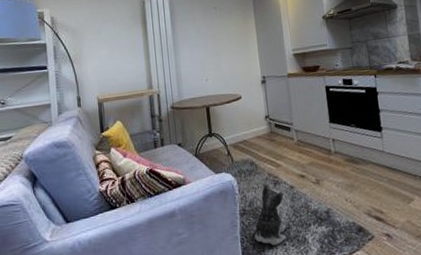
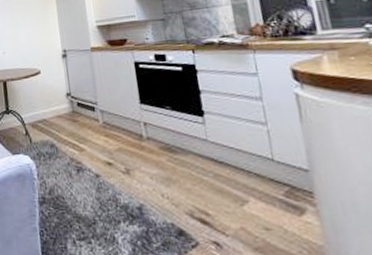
plush toy: present [254,184,286,246] -> none [55,169,91,242]

